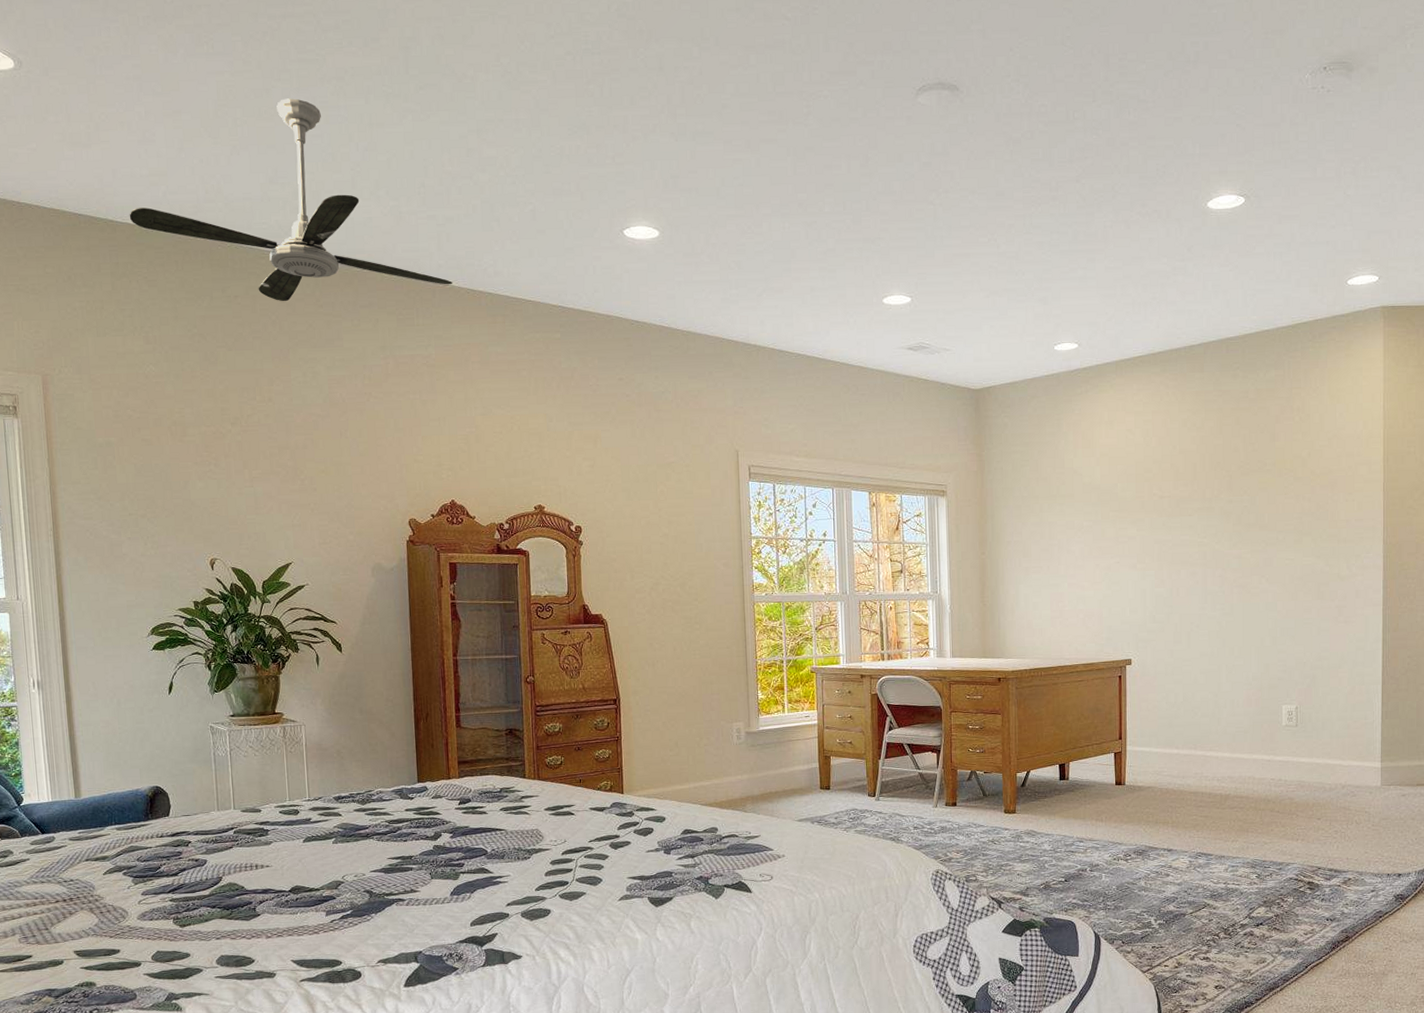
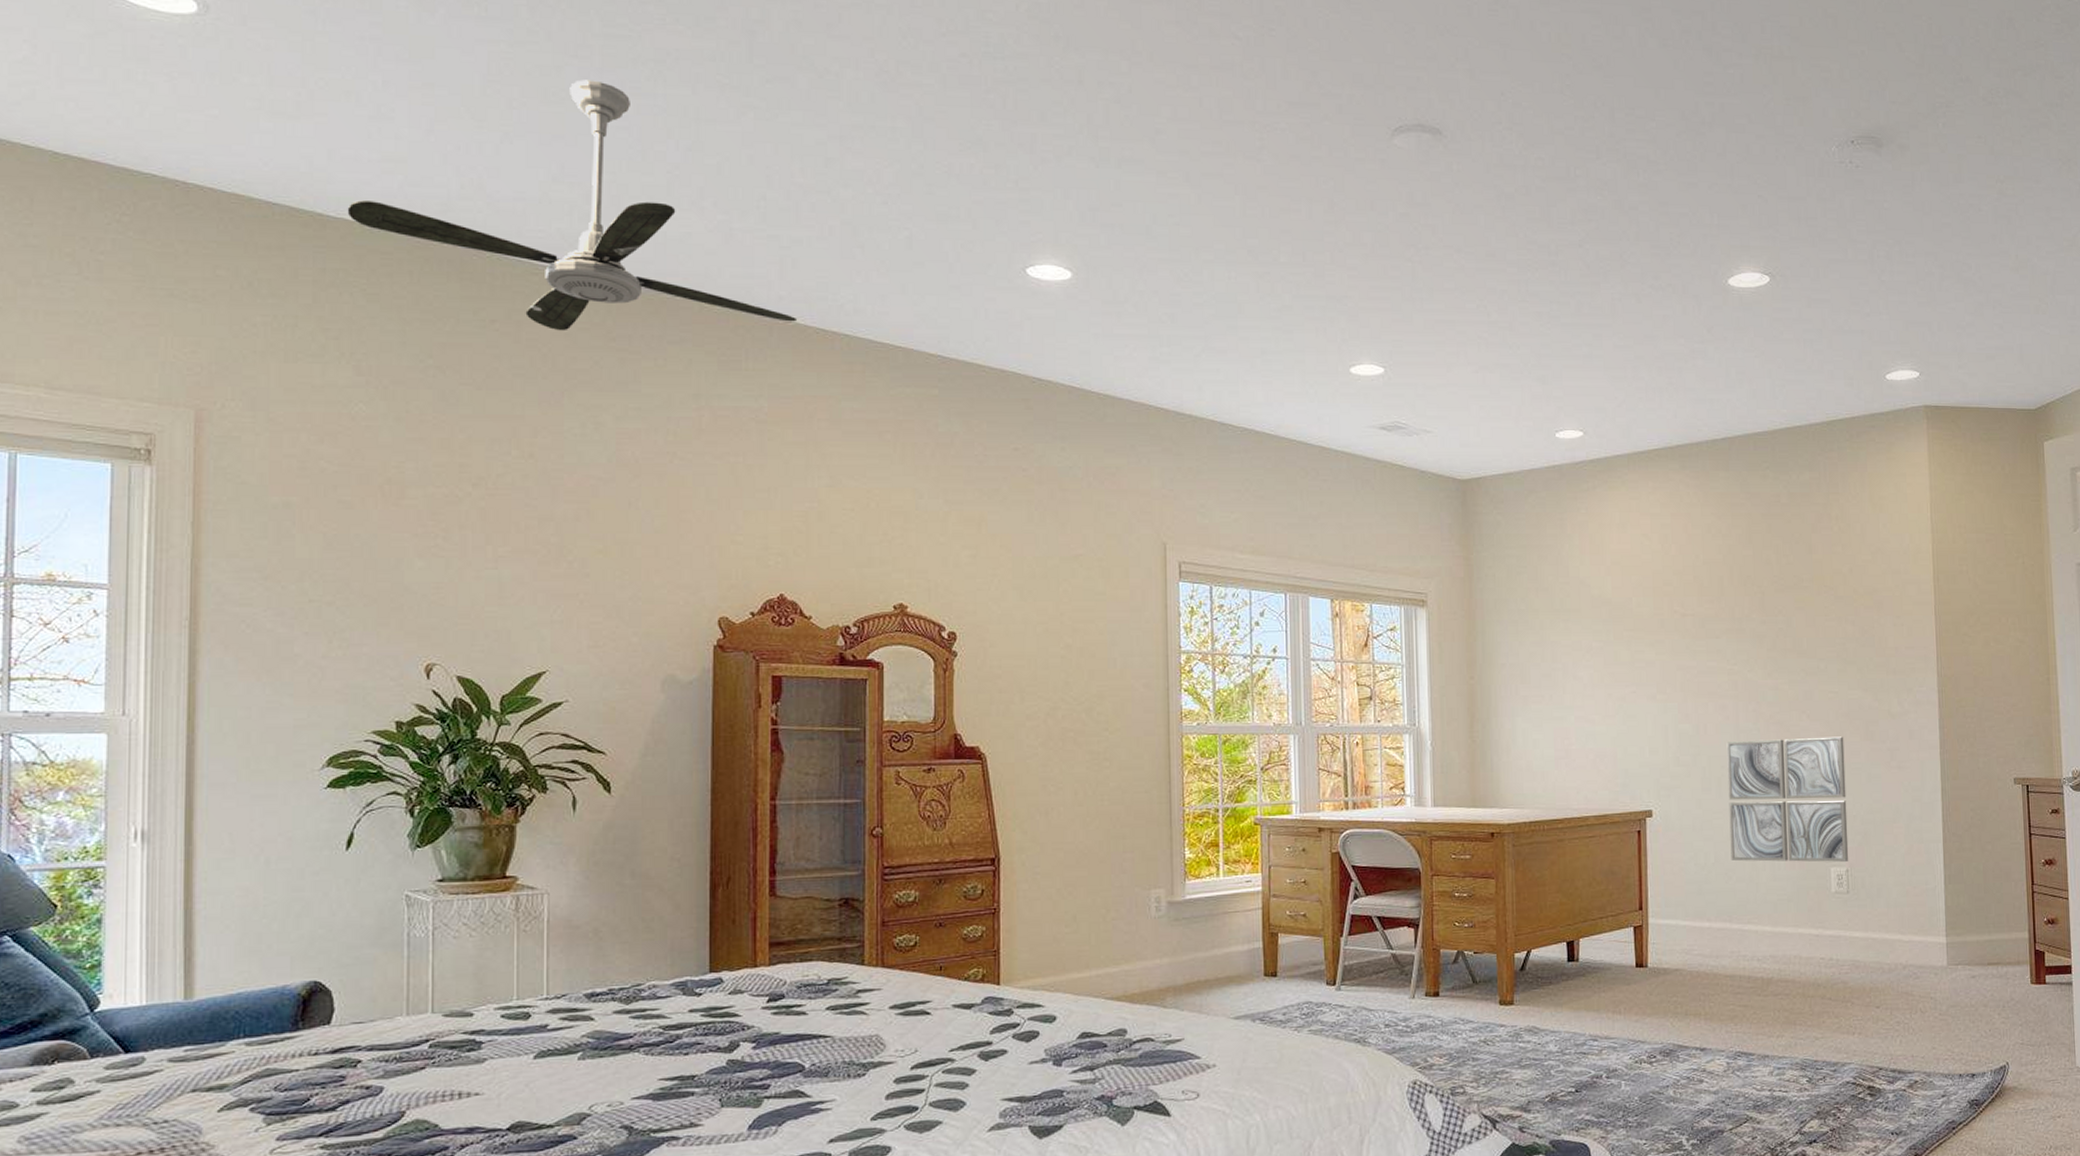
wall art: none [1195,596,1299,701] -> present [1726,736,1849,862]

